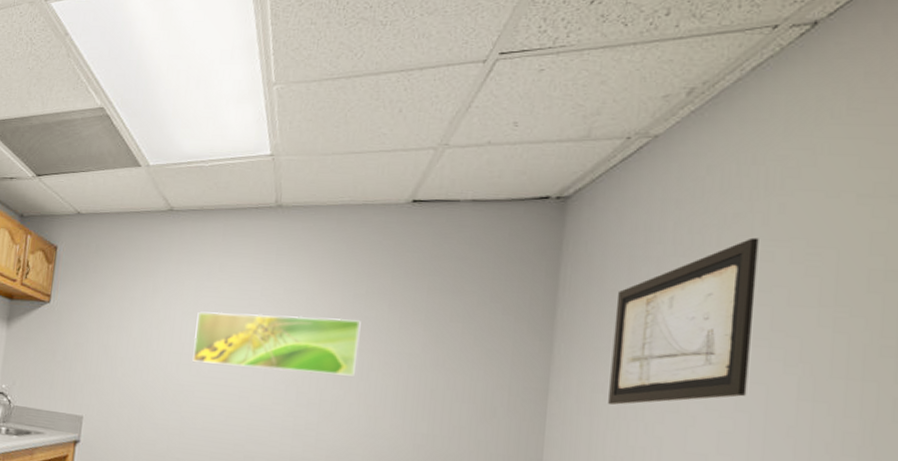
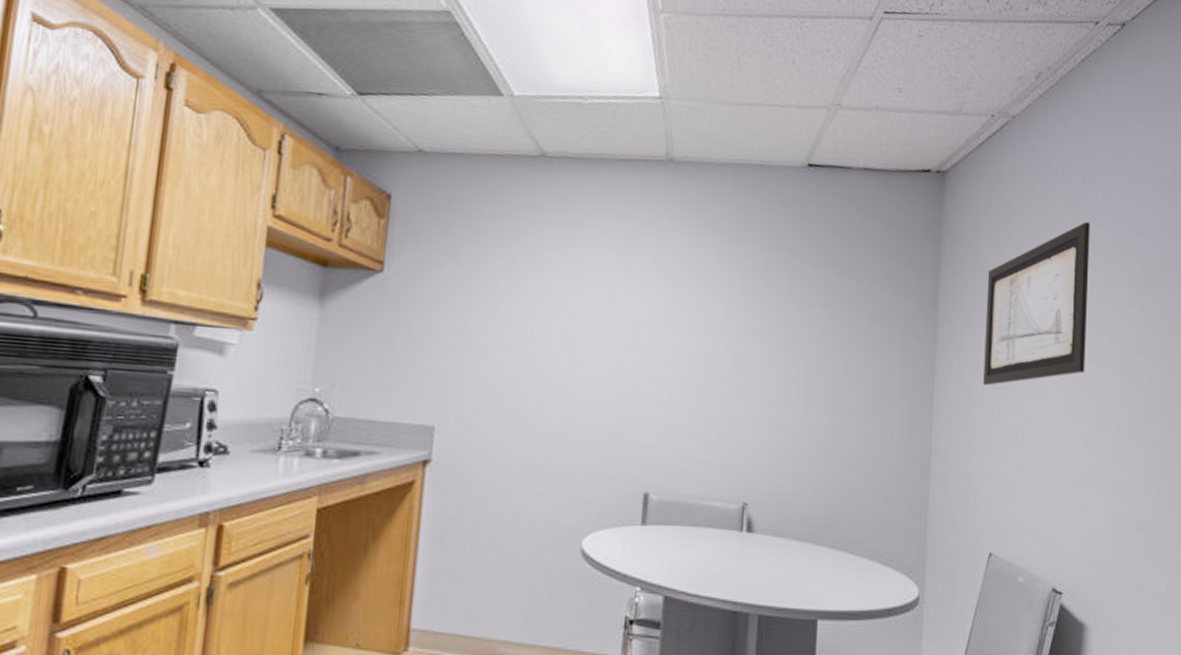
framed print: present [192,311,361,376] -> none [575,286,761,363]

